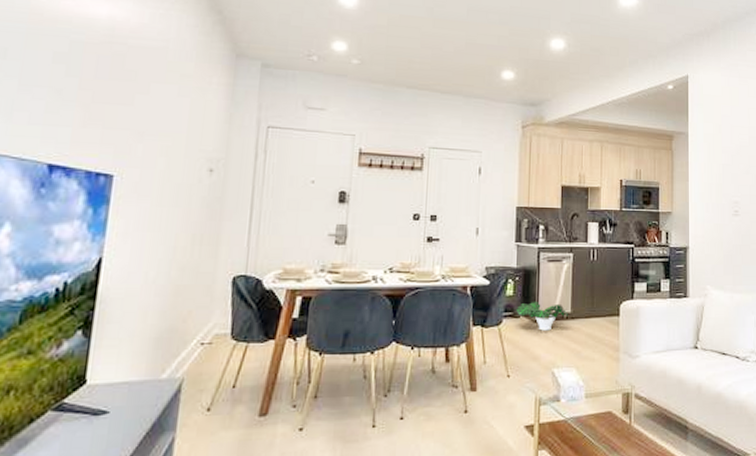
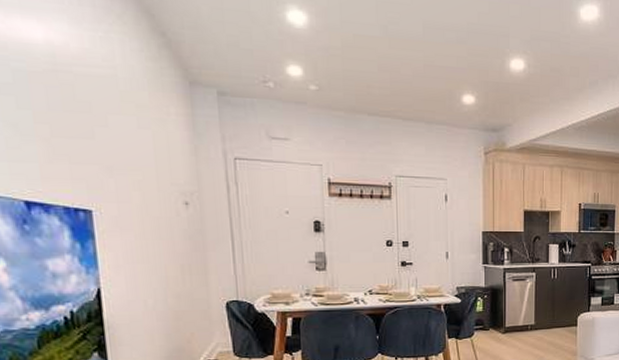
potted plant: present [516,301,568,331] -> none [486,315,532,340]

